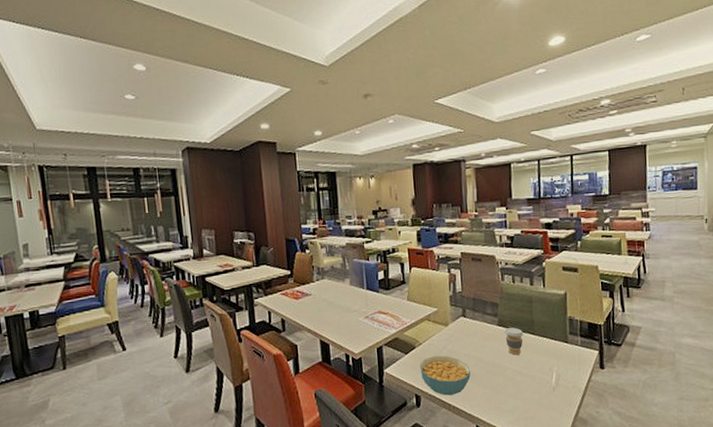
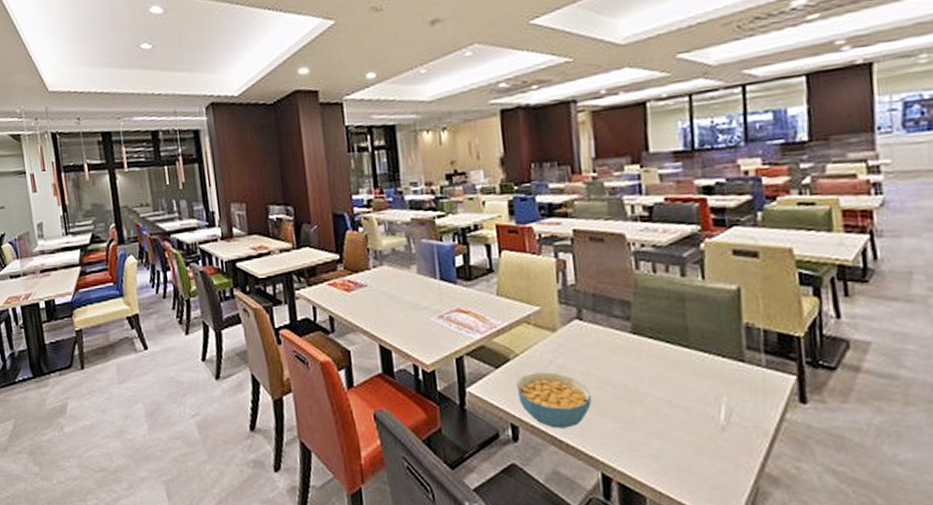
coffee cup: present [504,327,524,355] -> none [641,337,673,376]

